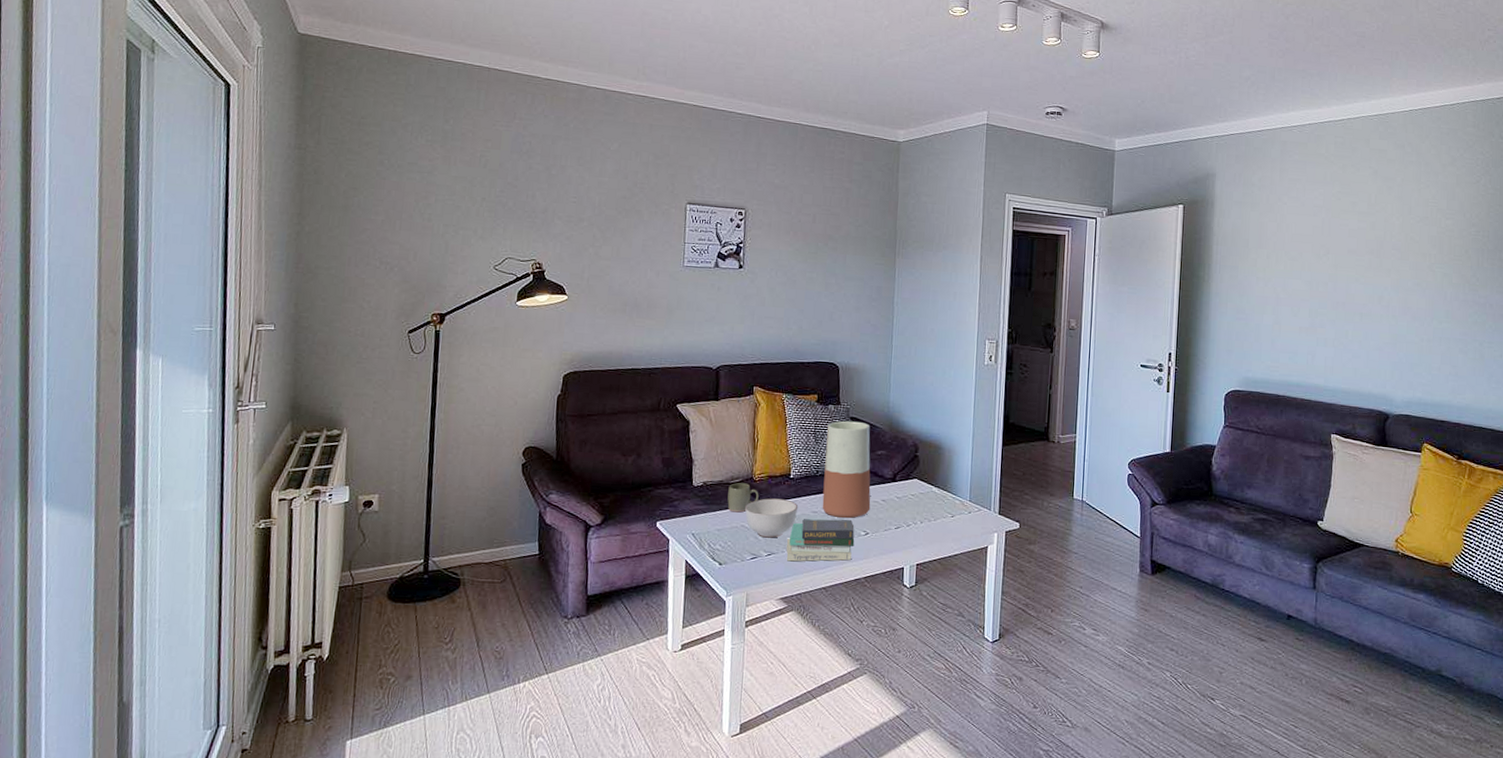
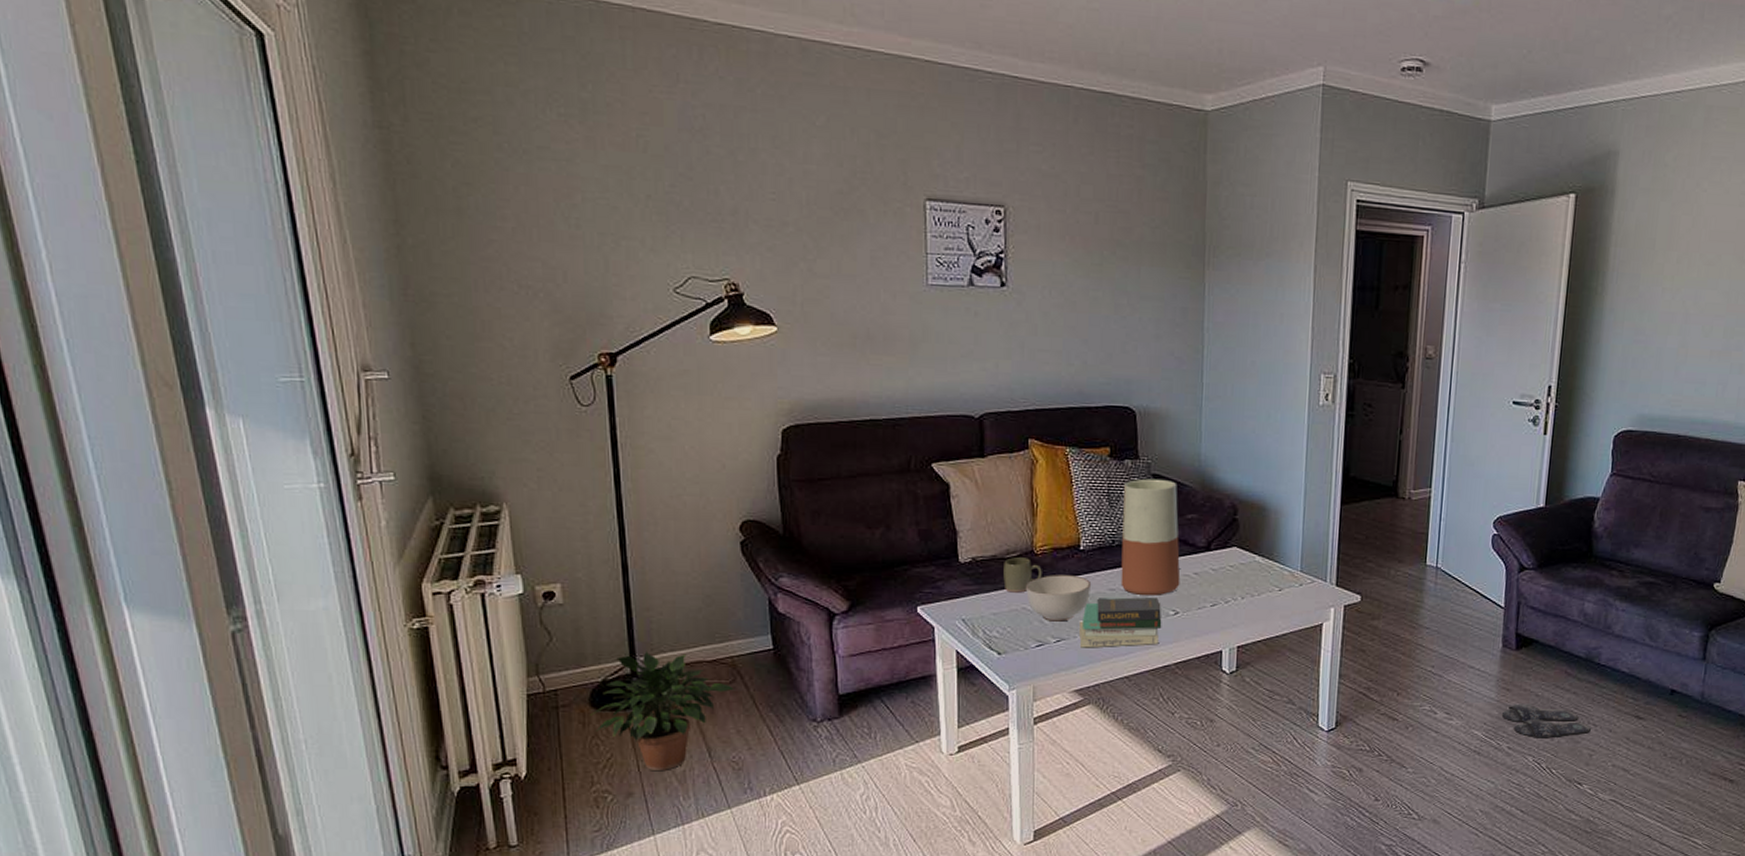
potted plant: none [387,553,504,658] -> present [590,651,734,772]
slippers: none [1141,623,1220,656] -> present [1501,703,1591,738]

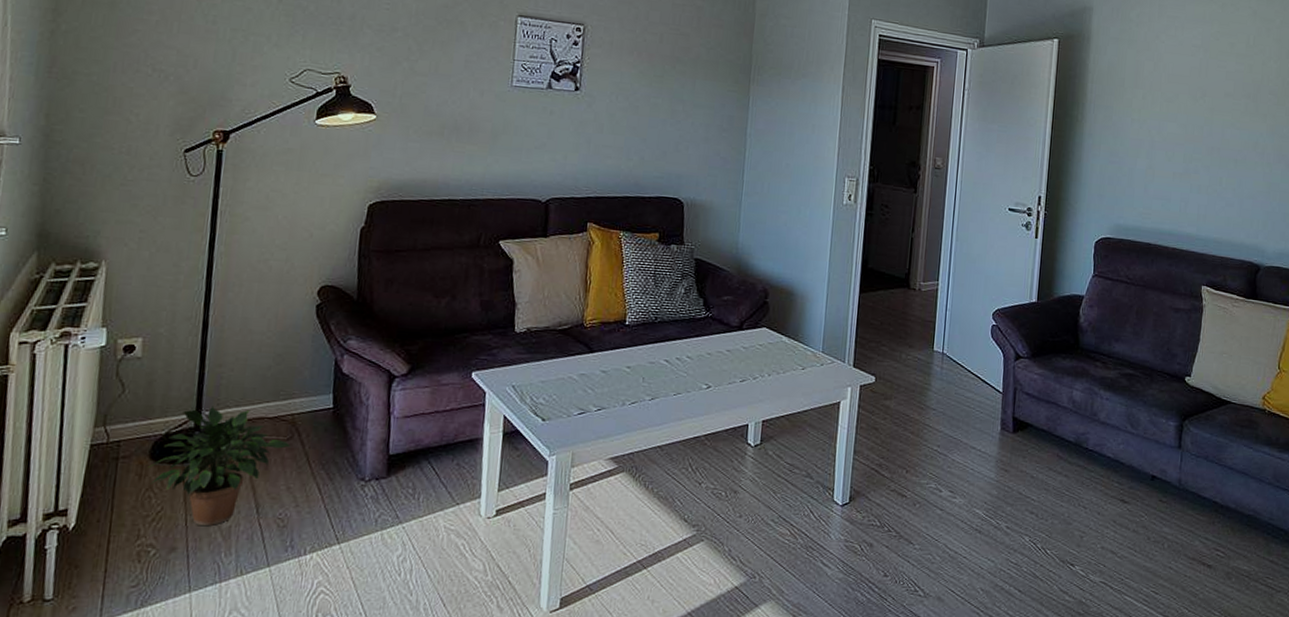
mug: present [1003,557,1042,593] -> none [553,329,590,363]
bowl: present [1025,575,1092,622] -> none [573,347,634,391]
books: present [1078,596,1162,648] -> none [618,370,696,418]
vase: present [1120,478,1181,595] -> none [660,262,716,370]
slippers: present [1501,703,1591,738] -> none [1000,484,1081,519]

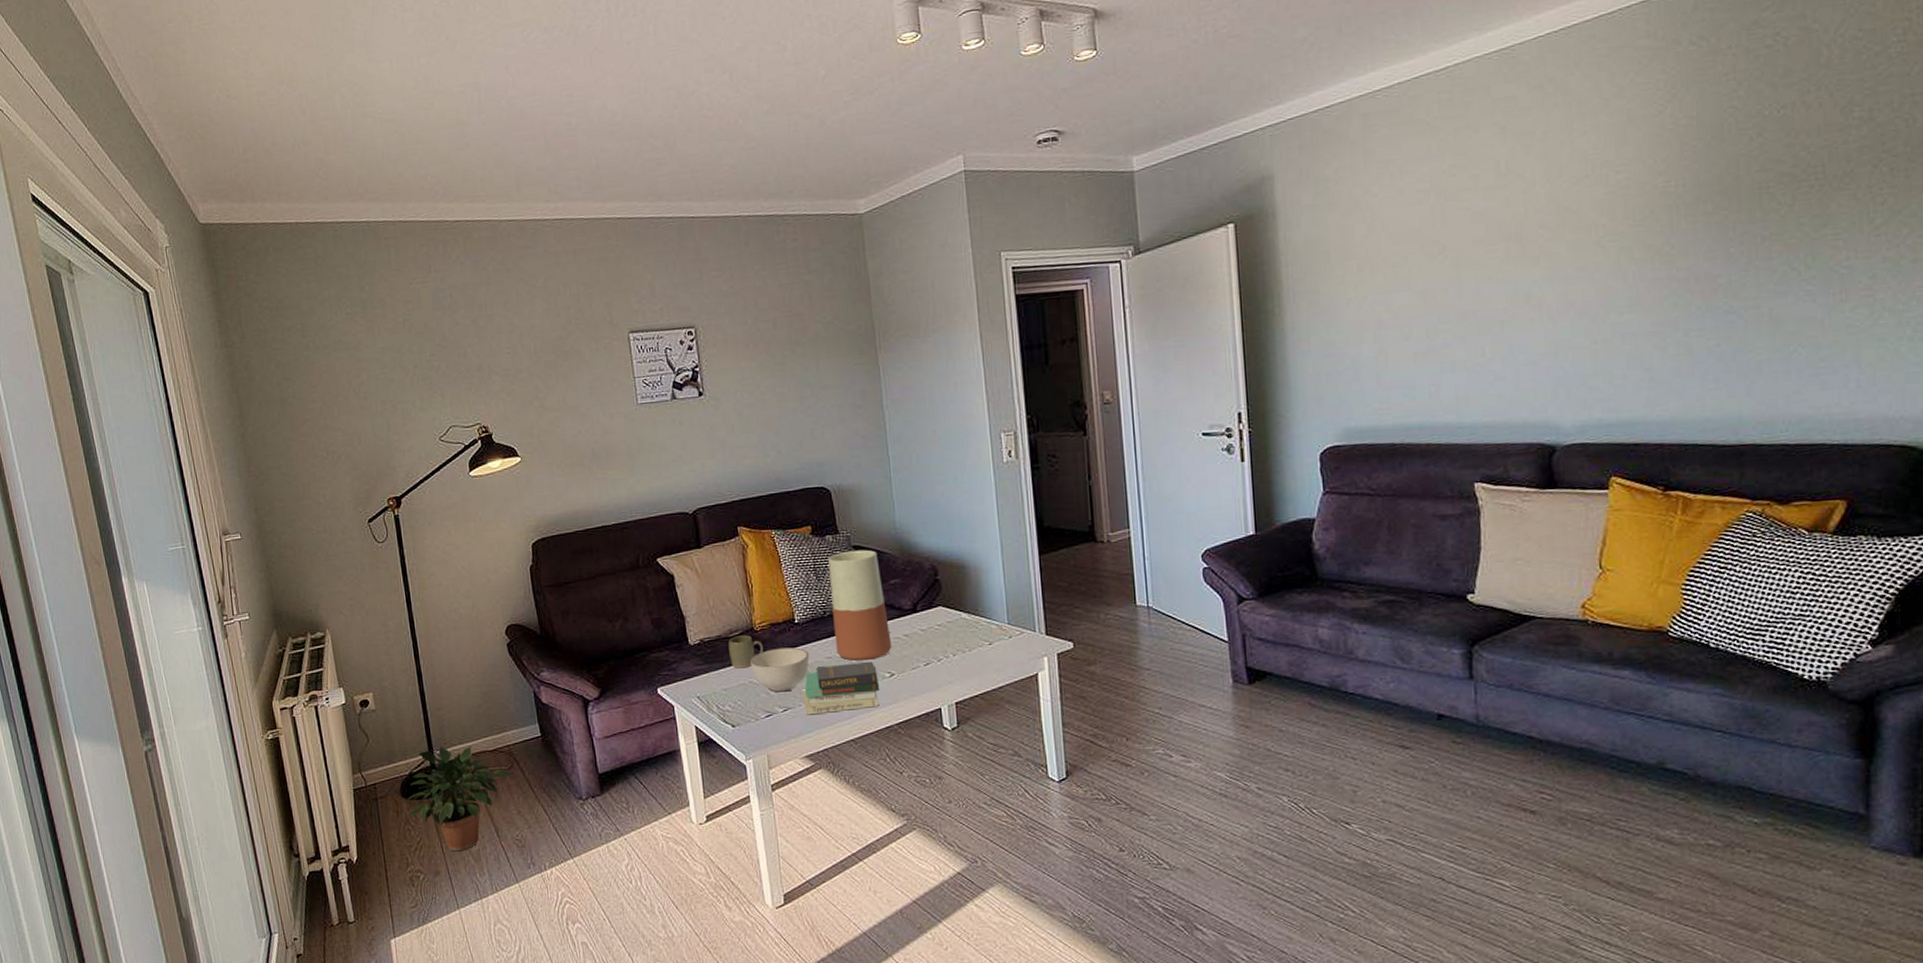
mug: none [553,329,590,363] -> present [728,635,764,669]
bowl: none [573,347,634,391] -> present [749,647,810,692]
books: none [618,370,696,418] -> present [801,661,880,715]
vase: none [660,262,716,370] -> present [828,549,892,661]

